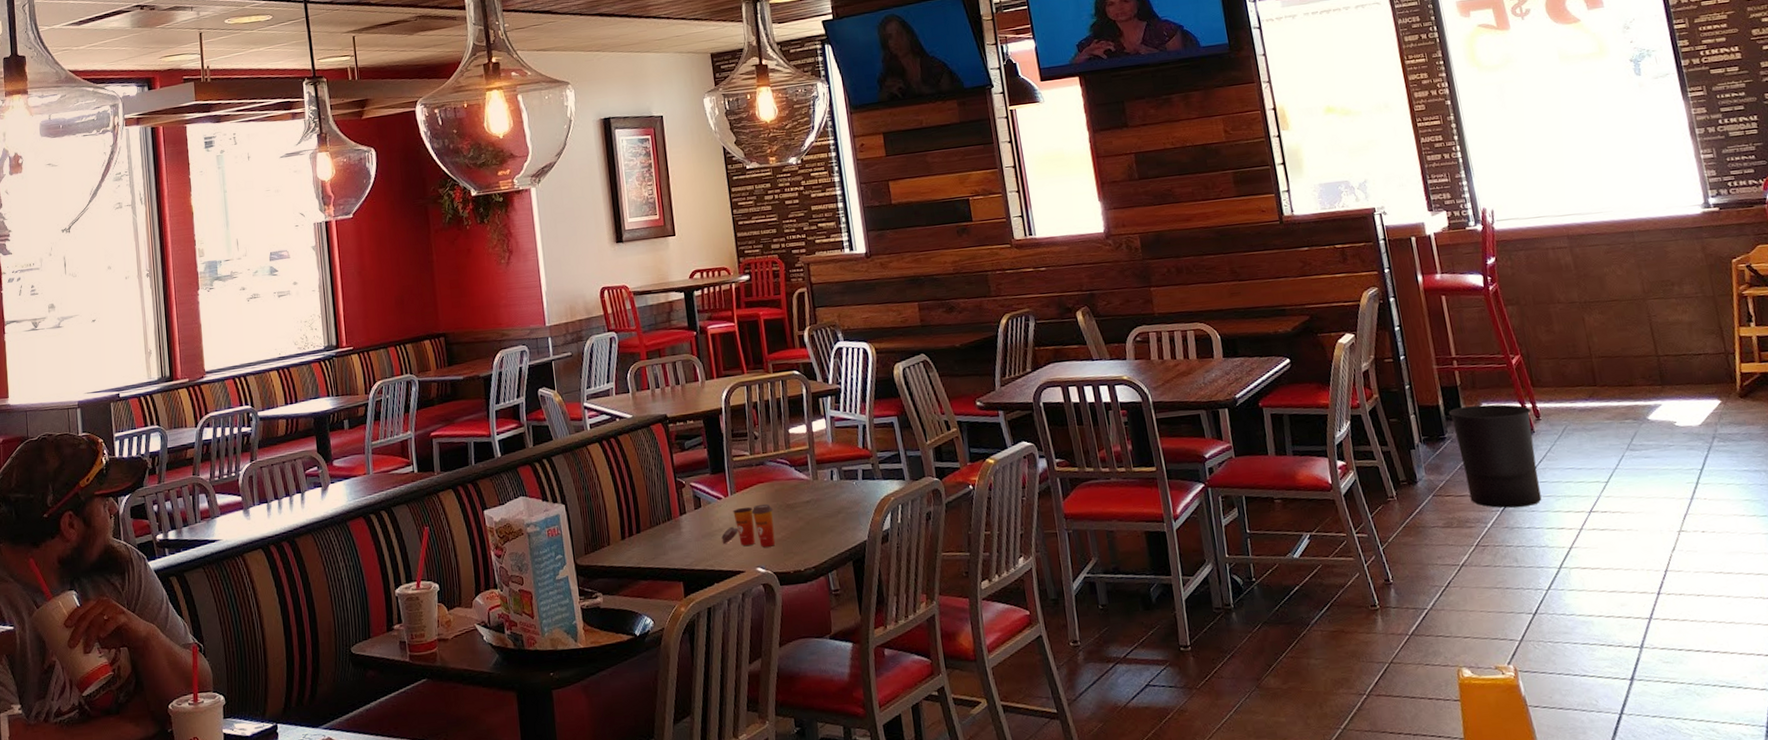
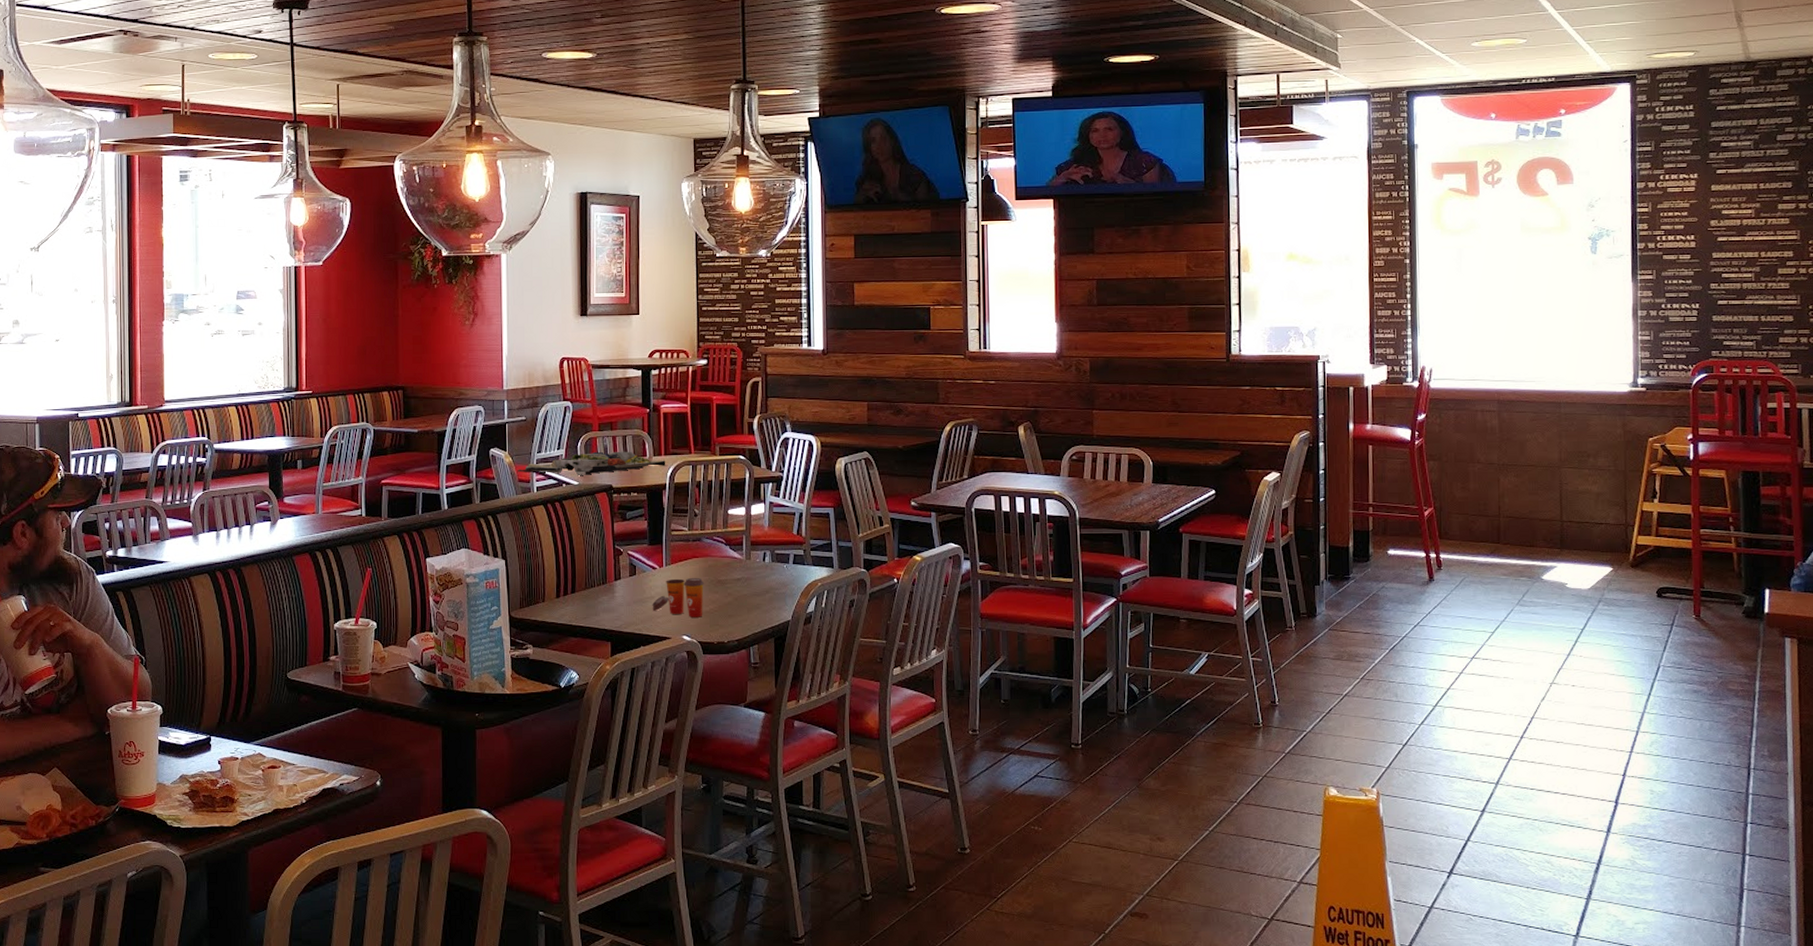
food tray: none [567,377,721,411] -> present [516,451,667,475]
waste bin: present [1448,404,1542,508] -> none [1356,551,1434,647]

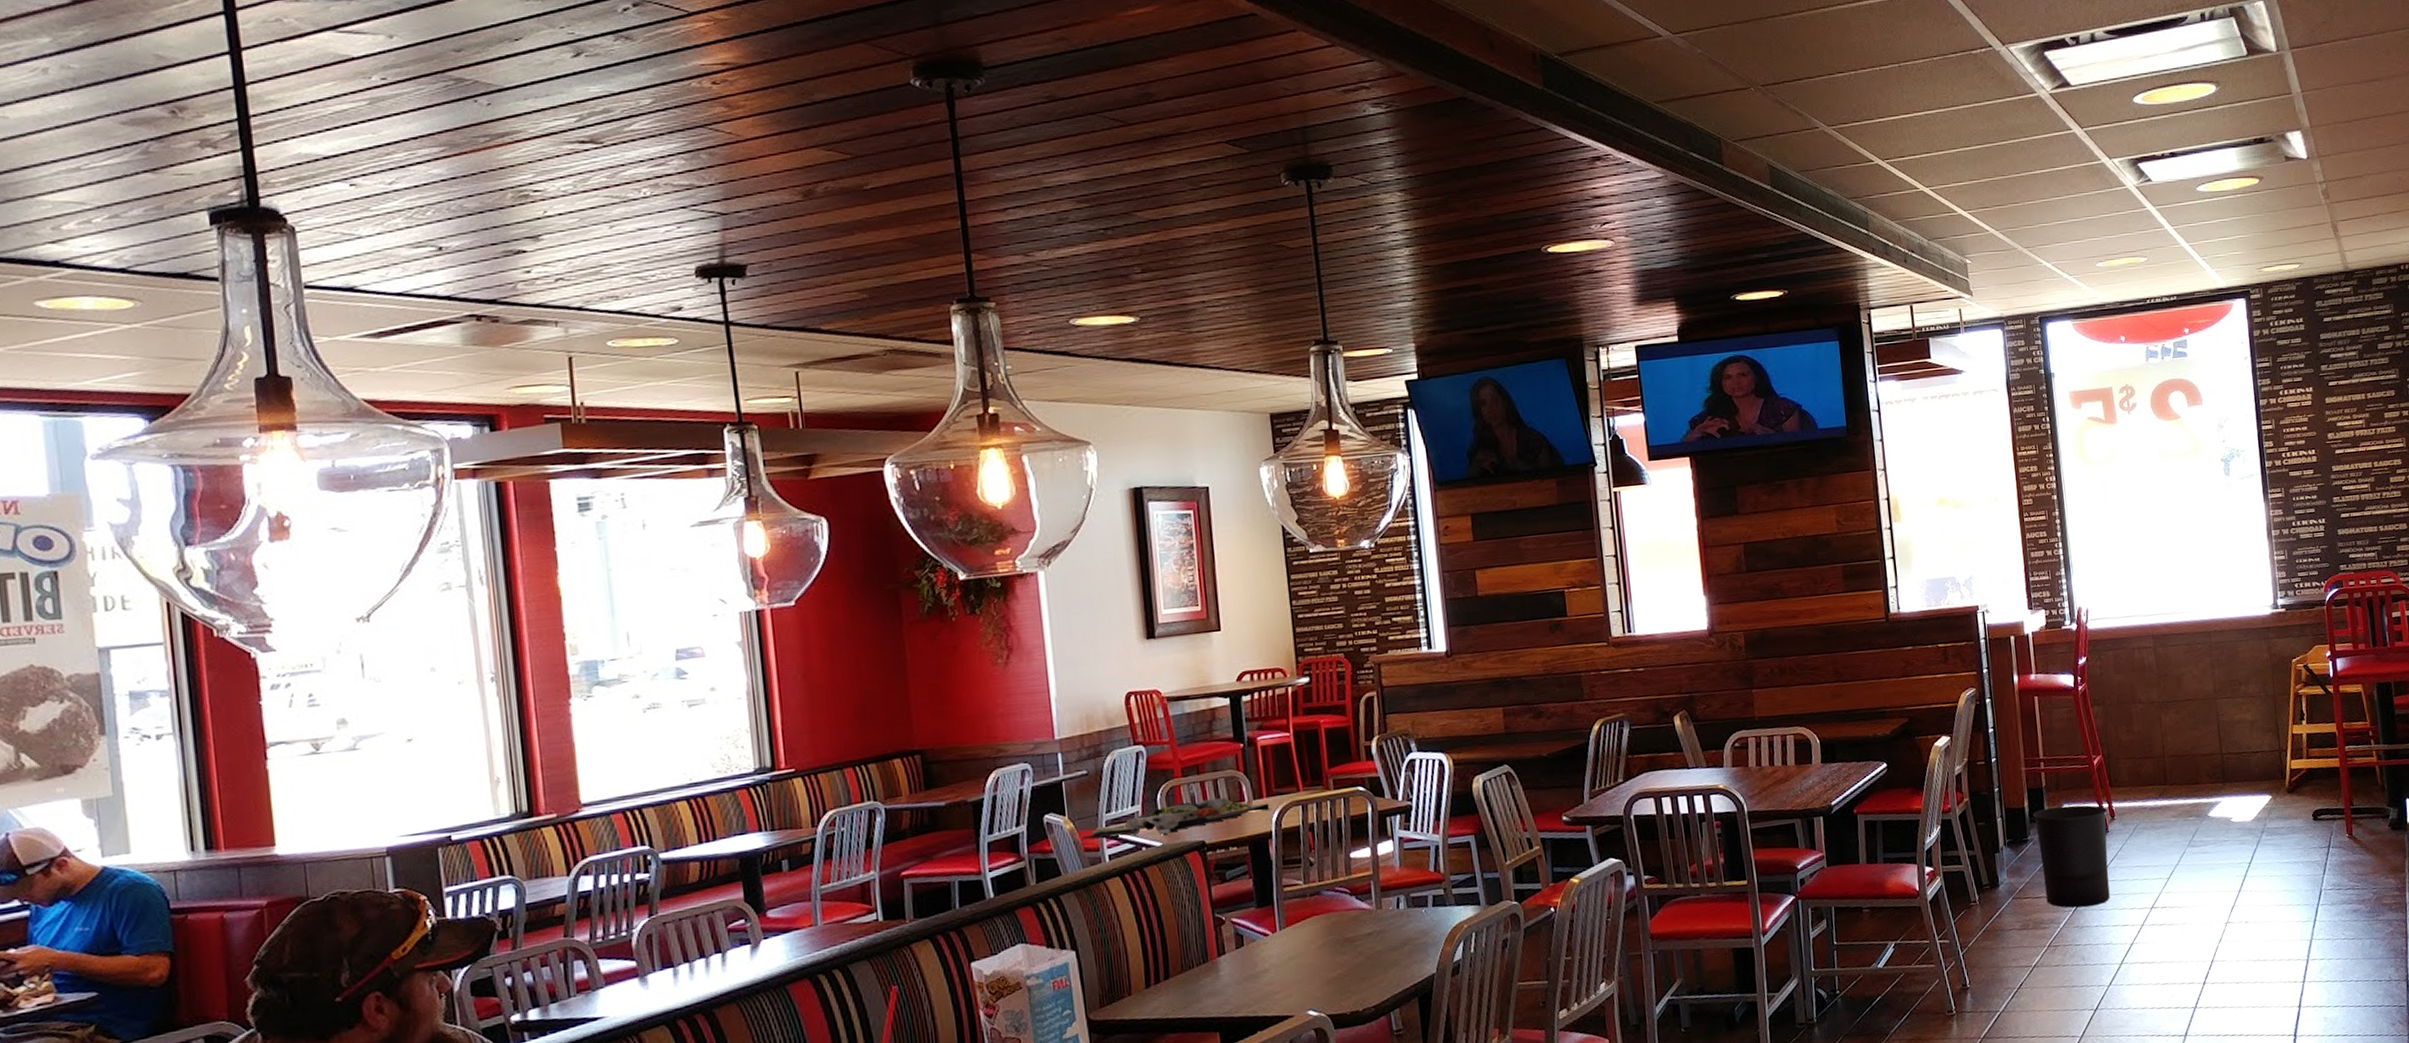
beverage cup: present [652,577,705,618] -> none [1267,938,1331,988]
waste bin: none [1356,551,1434,647] -> present [2032,805,2110,908]

